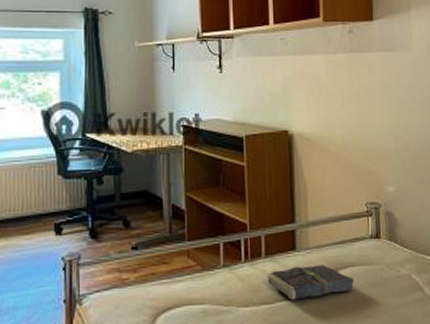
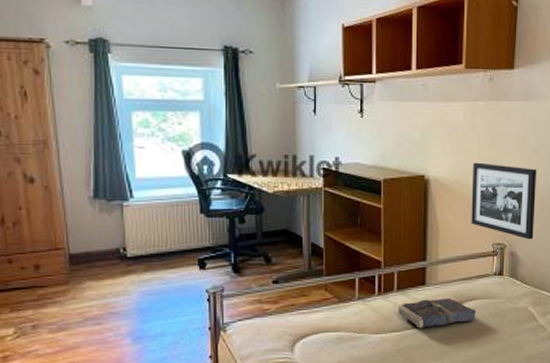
picture frame: none [338,116,410,198] -> present [471,162,536,240]

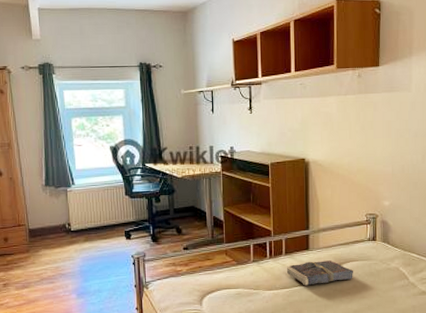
picture frame: present [471,162,536,240] -> none [346,146,403,210]

